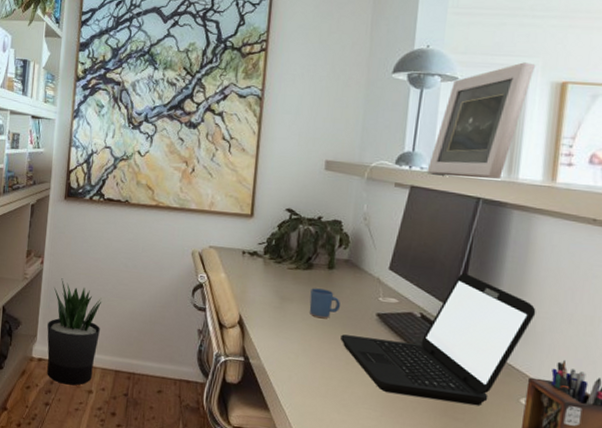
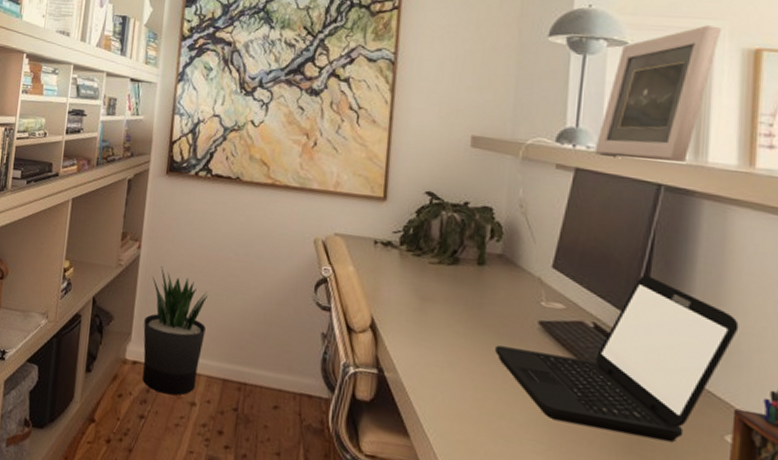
mug: present [309,288,340,319] -> none [456,287,494,326]

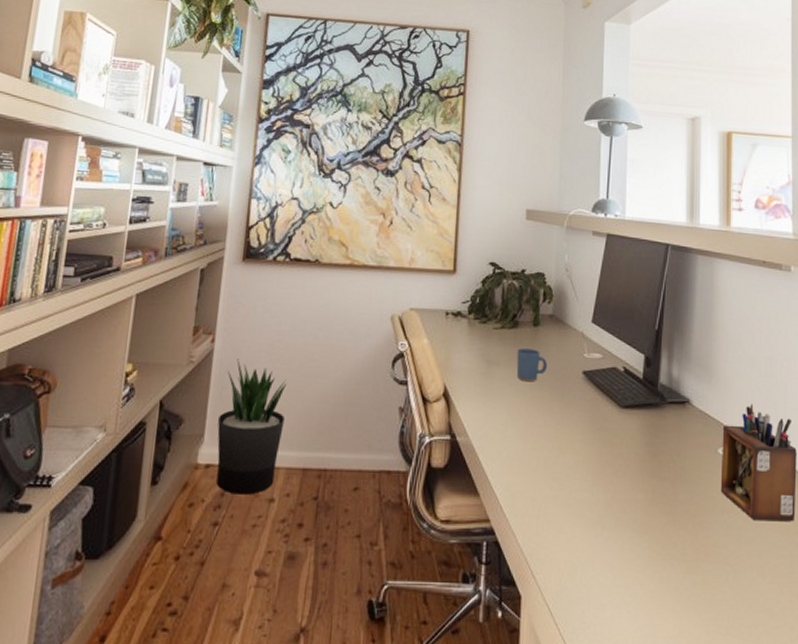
mug: none [456,287,494,326] -> present [516,348,547,382]
laptop: present [495,274,739,442] -> none [549,320,724,461]
picture frame: present [594,25,722,162] -> none [620,112,706,225]

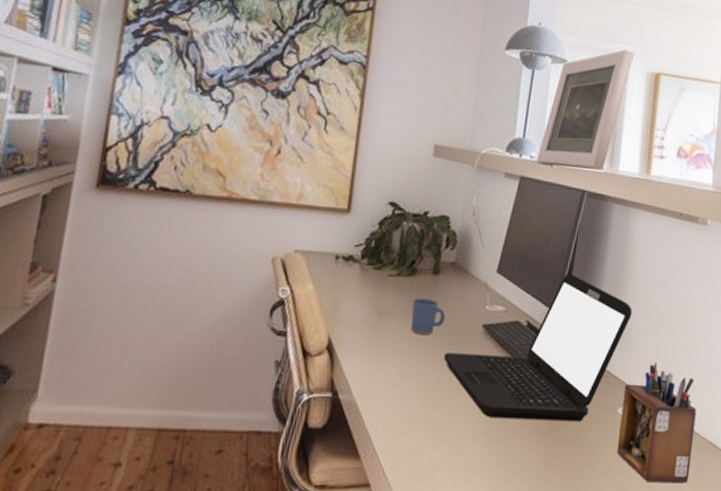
planter: present [216,358,287,495] -> none [50,302,143,459]
laptop: none [549,320,724,461] -> present [444,272,633,421]
picture frame: none [620,112,706,225] -> present [536,49,635,171]

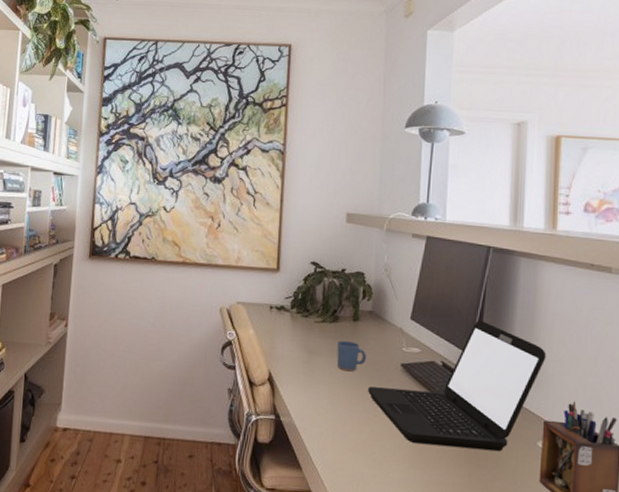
picture frame: present [536,49,635,171] -> none [441,117,533,228]

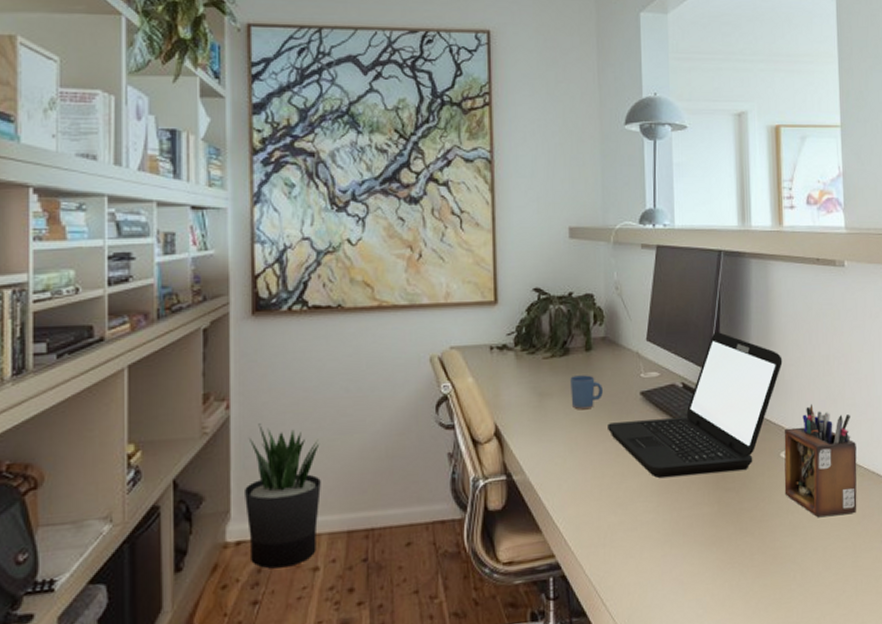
planter: none [72,341,129,455] -> present [245,423,321,569]

